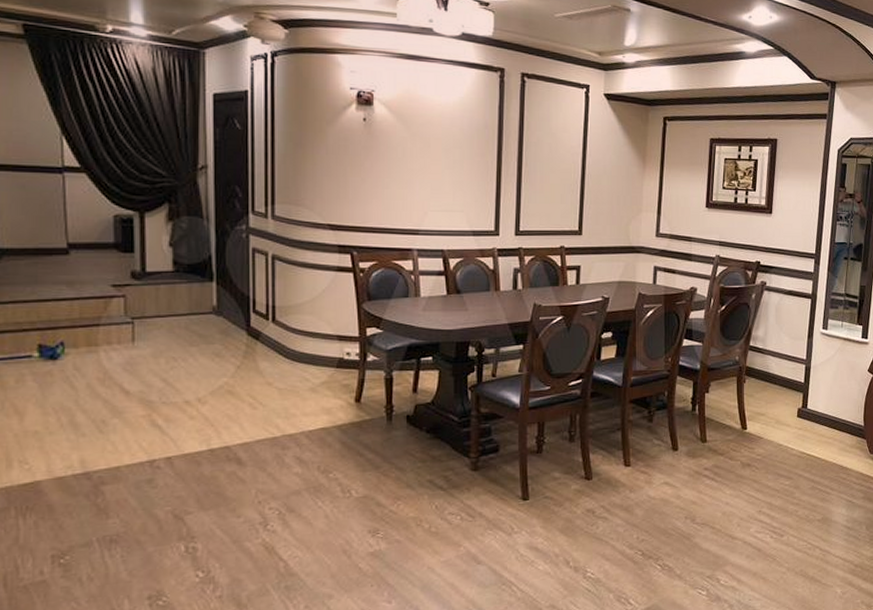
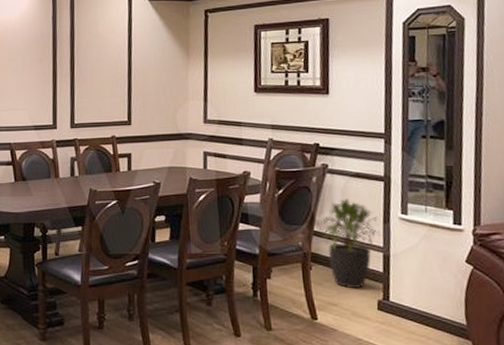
potted plant: none [754,315,805,398] -> present [319,198,381,288]

